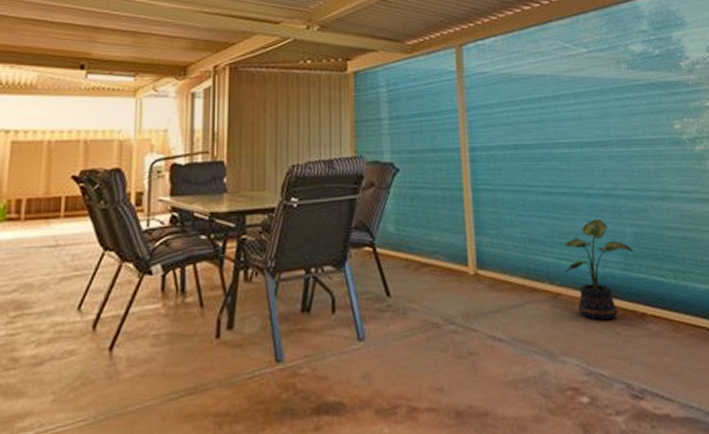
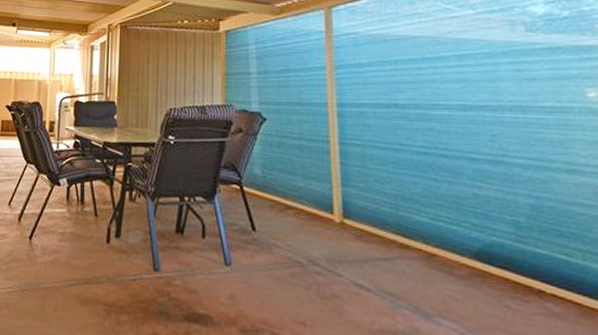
potted plant: present [564,219,633,321] -> none [442,185,529,291]

